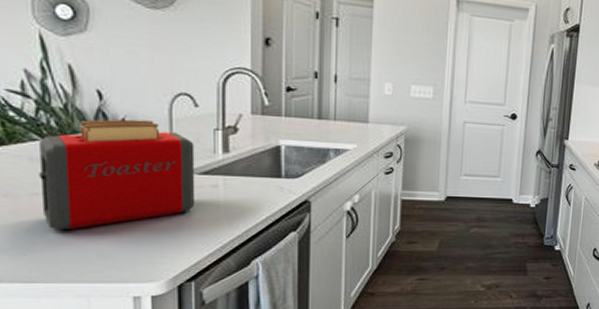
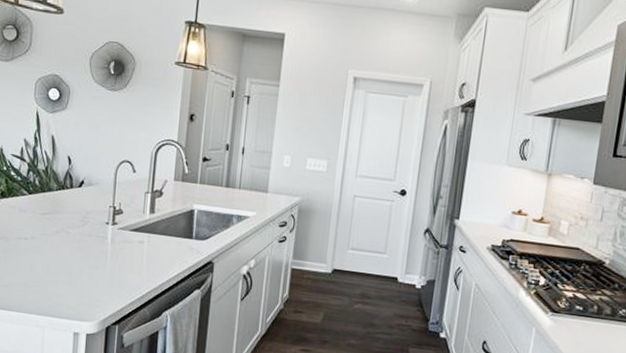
toaster: present [39,119,196,231] -> none [22,180,130,270]

